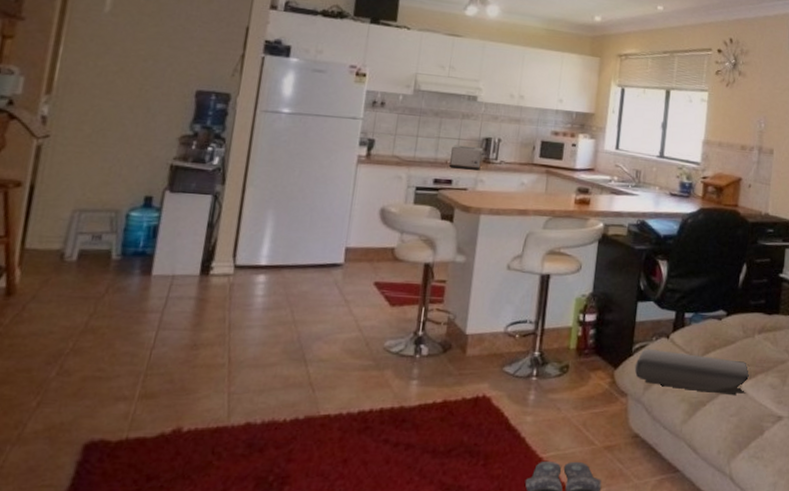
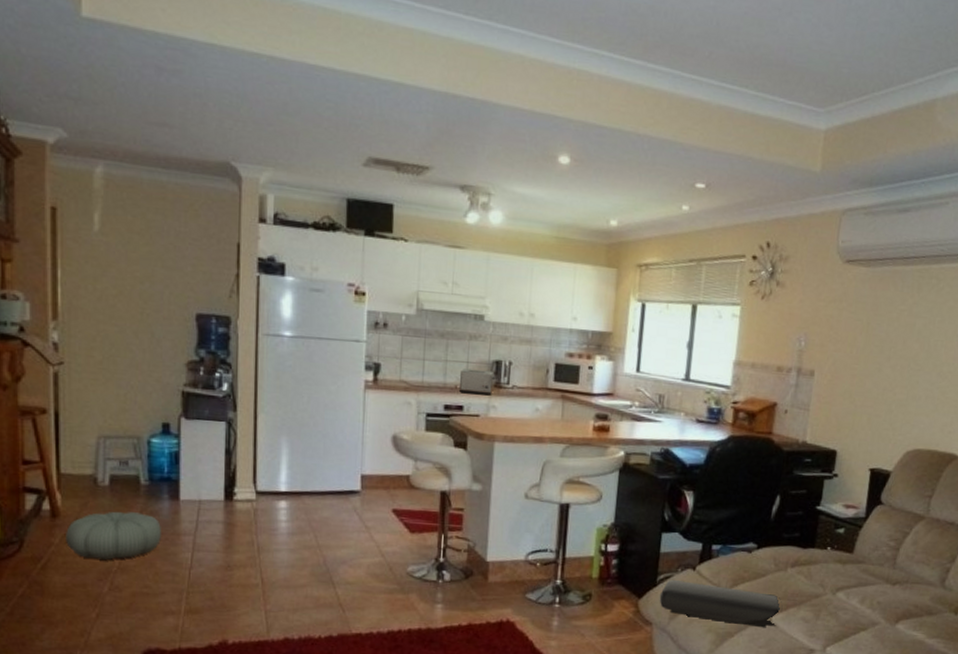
pouf: none [17,288,127,341] -> present [66,511,161,560]

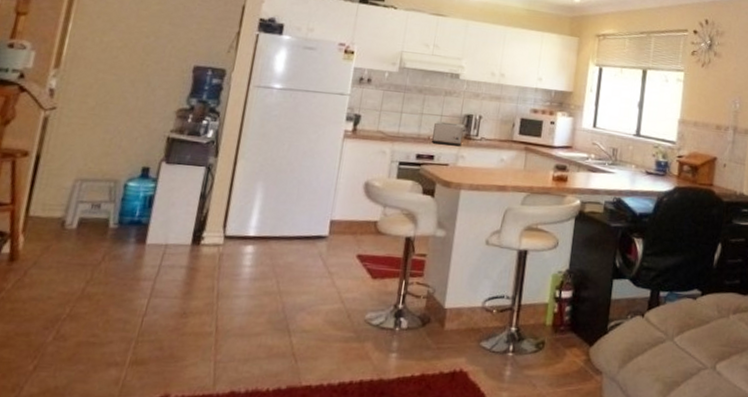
pouf: present [66,511,161,560] -> none [18,255,122,306]
cushion: present [659,579,783,628] -> none [609,326,726,377]

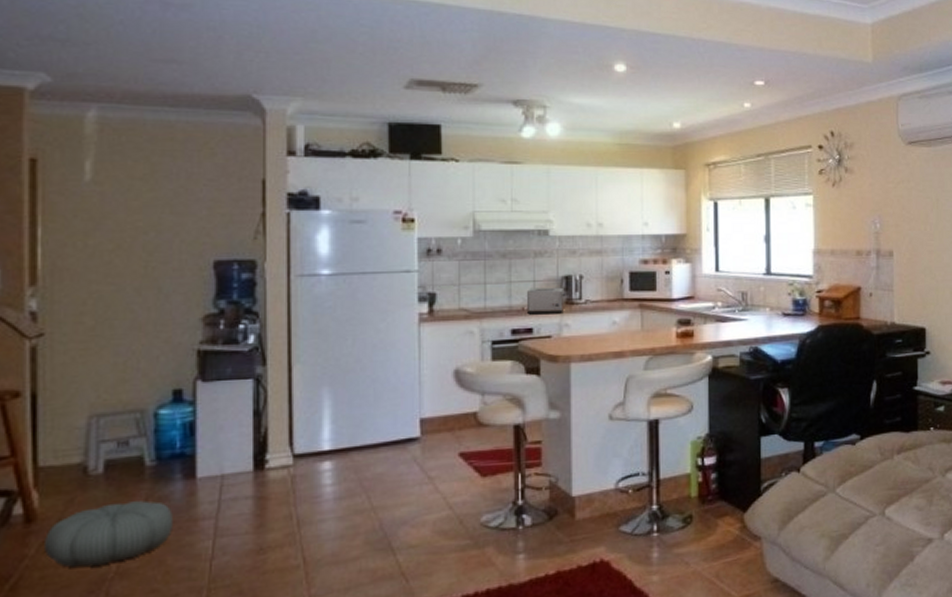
pouf: none [18,255,122,306] -> present [45,500,173,568]

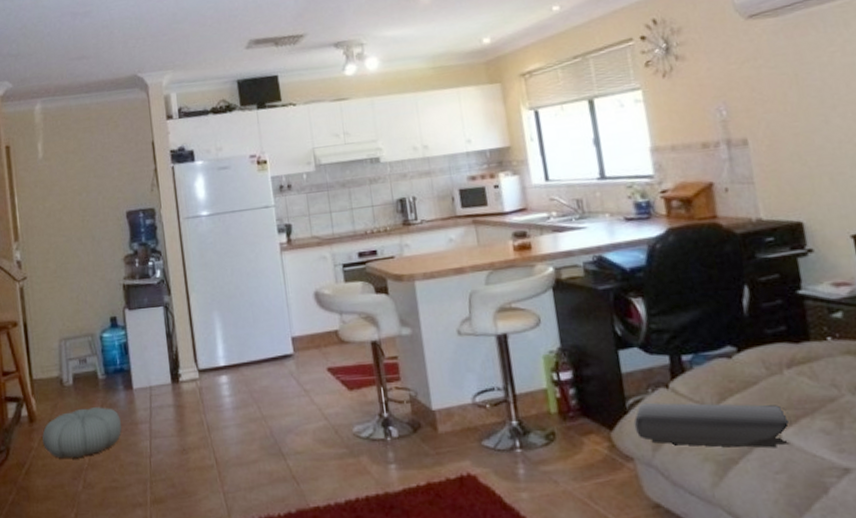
toaster: present [526,287,566,315] -> none [366,210,403,238]
cushion: none [765,485,895,525] -> present [633,402,792,449]

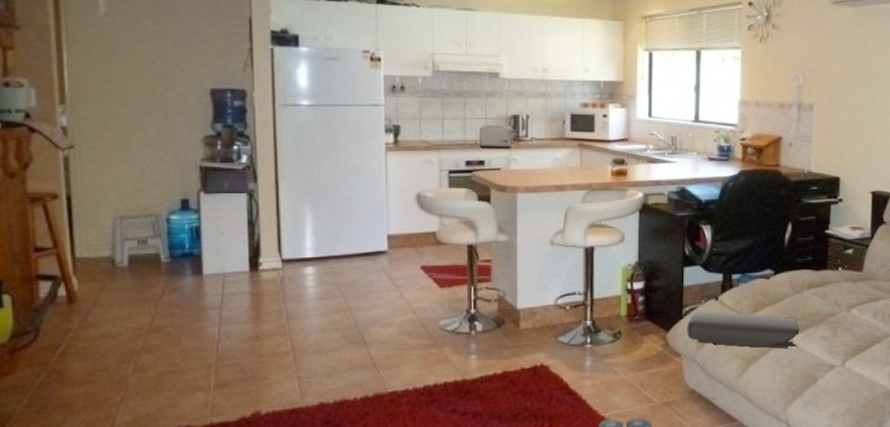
pouf: present [42,407,122,459] -> none [84,291,186,341]
toaster: none [366,210,403,238] -> present [479,125,514,149]

